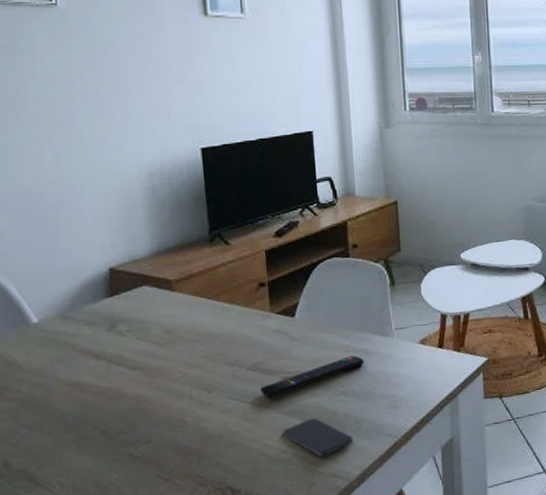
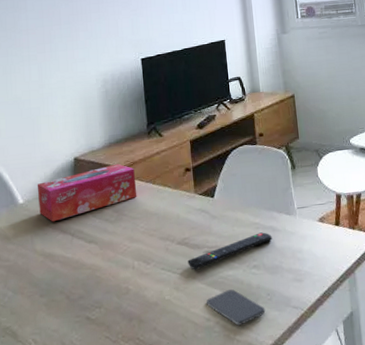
tissue box: none [57,276,196,346] -> present [37,163,137,222]

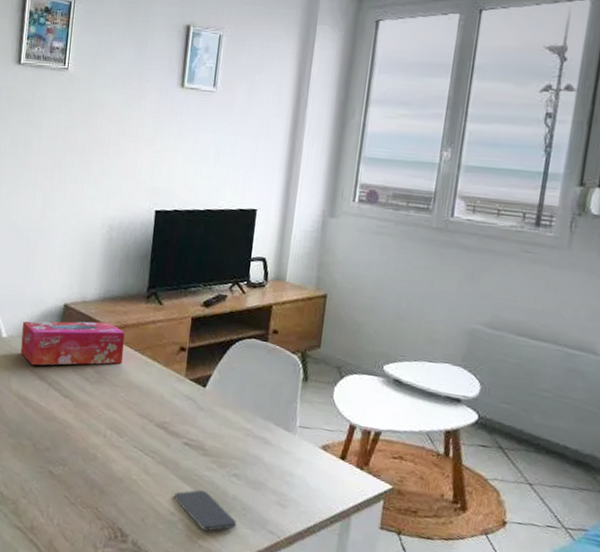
remote control: present [187,232,272,270] -> none [162,440,262,459]

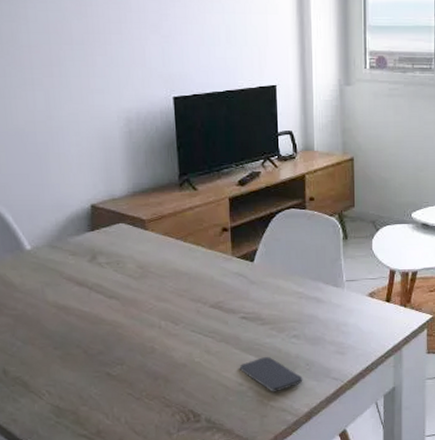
tissue box: present [20,321,125,366] -> none [47,216,166,273]

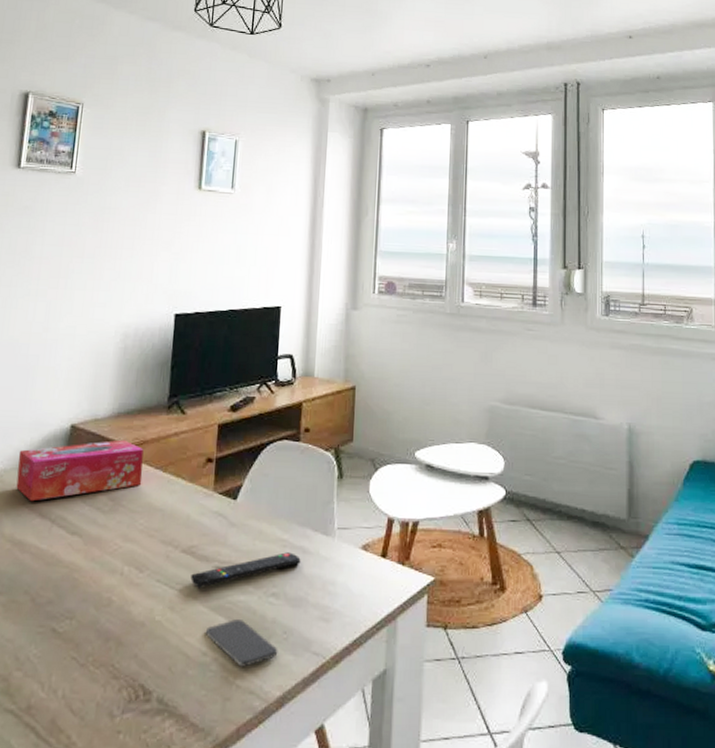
tissue box: none [47,216,166,273] -> present [16,439,144,502]
remote control: none [221,302,316,335] -> present [190,552,301,588]

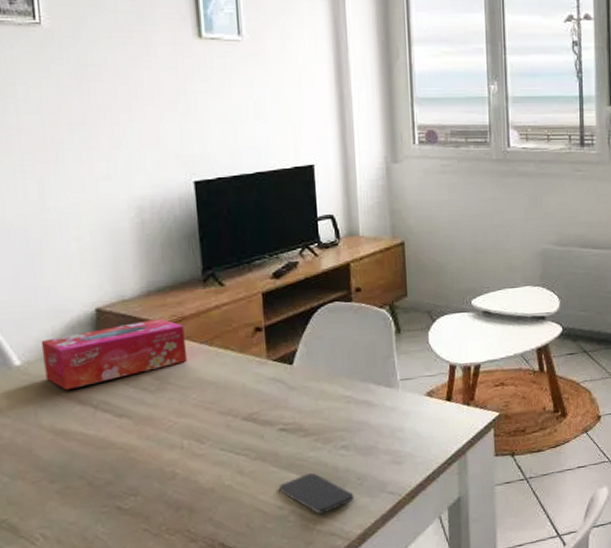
remote control: present [190,552,301,588] -> none [255,407,367,451]

